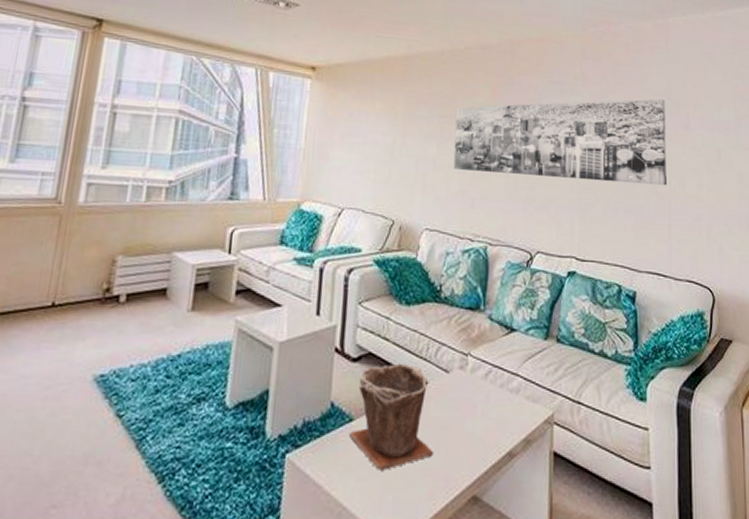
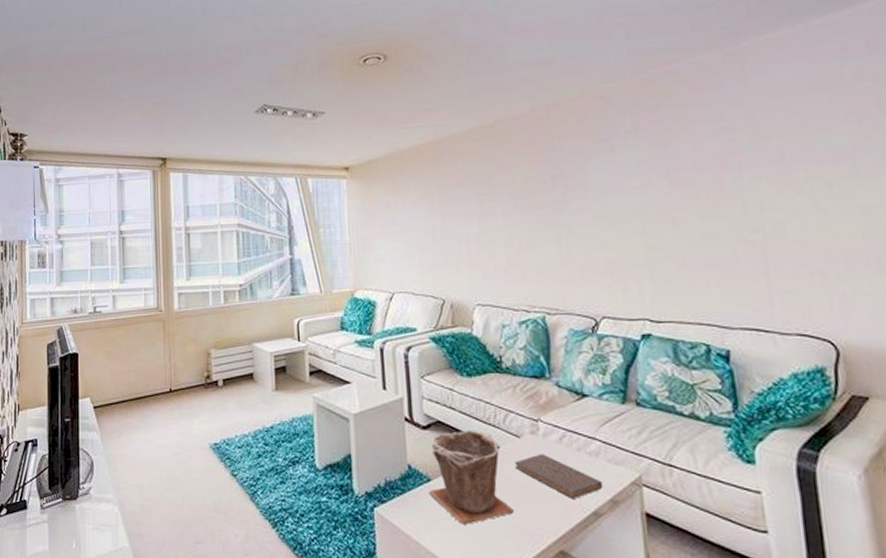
book: none [440,390,520,440] -> present [514,453,603,500]
wall art: present [453,98,667,186] -> none [493,135,759,244]

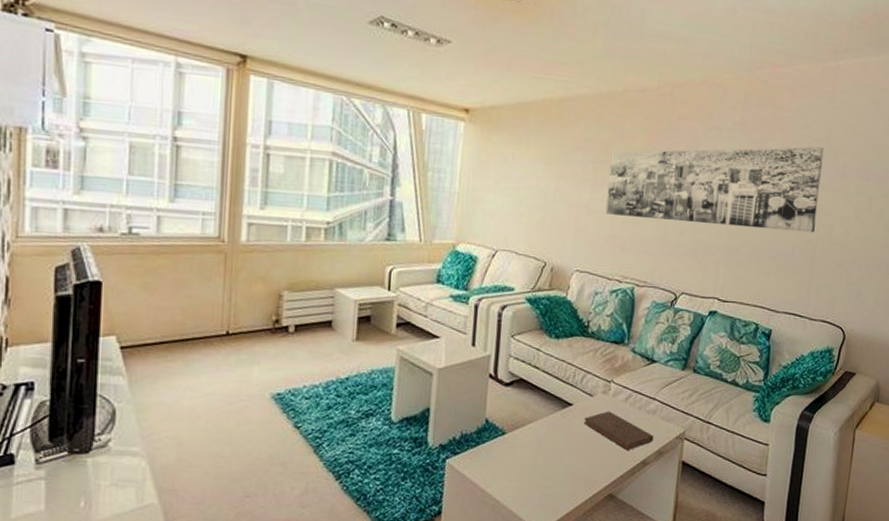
plant pot: present [428,429,514,526] -> none [501,387,576,475]
wall art: none [493,135,759,244] -> present [605,146,824,233]

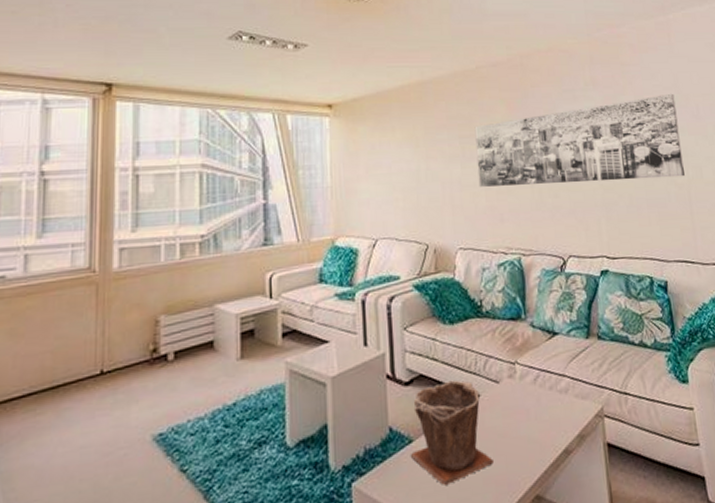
plant pot: none [501,387,576,475] -> present [410,380,493,486]
book: present [583,411,654,451] -> none [494,396,572,441]

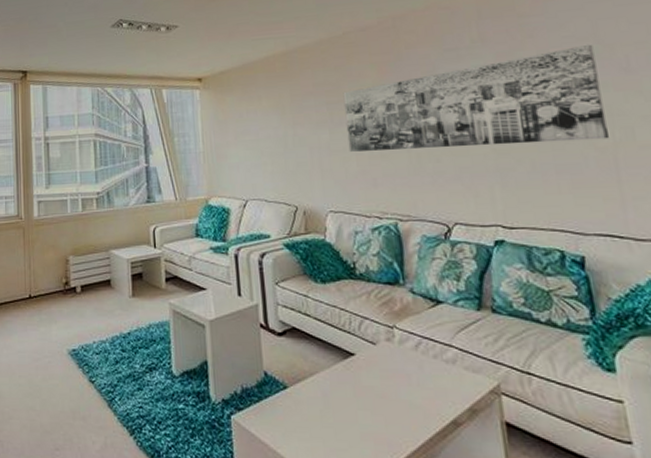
plant pot: present [410,380,493,486] -> none [285,336,371,435]

